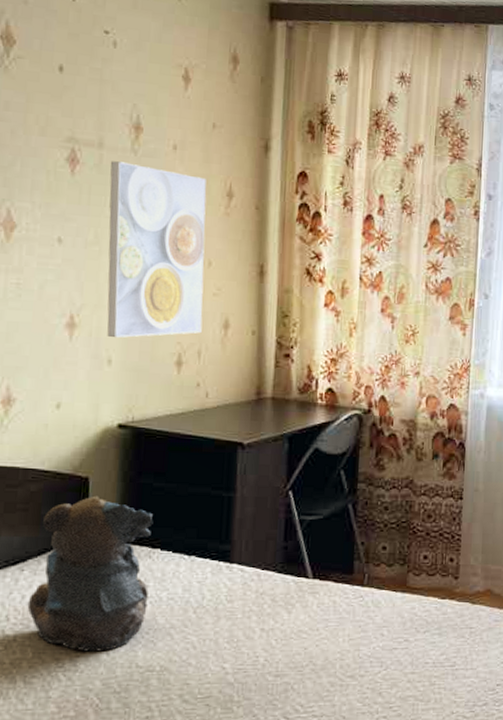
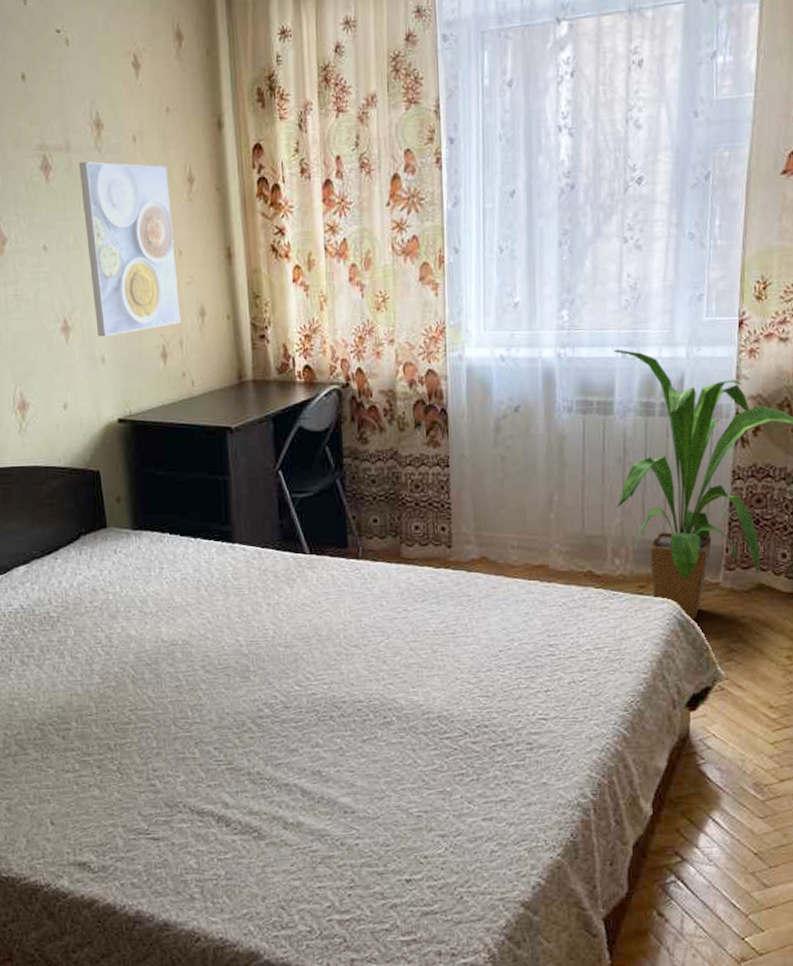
teddy bear: present [27,495,153,652] -> none [64,487,165,629]

